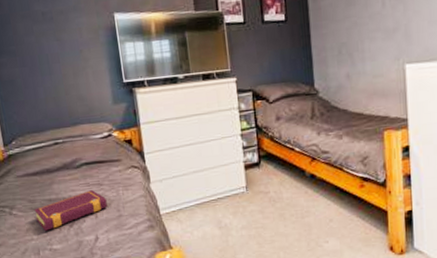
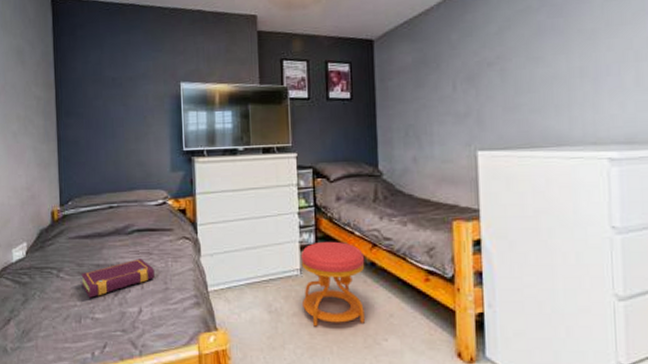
stool: none [245,158,307,237] -> present [301,241,365,327]

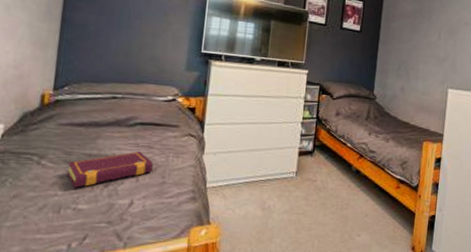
stool: present [301,241,365,327] -> none [293,149,352,223]

